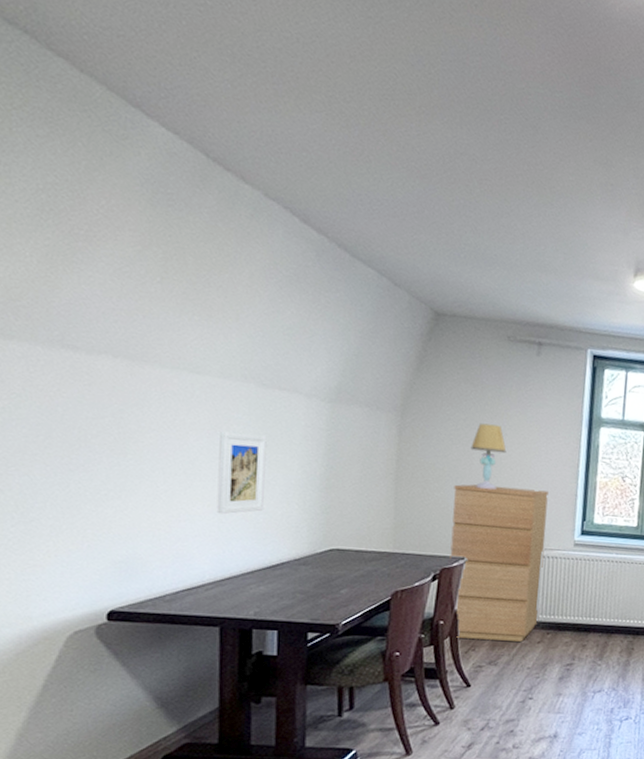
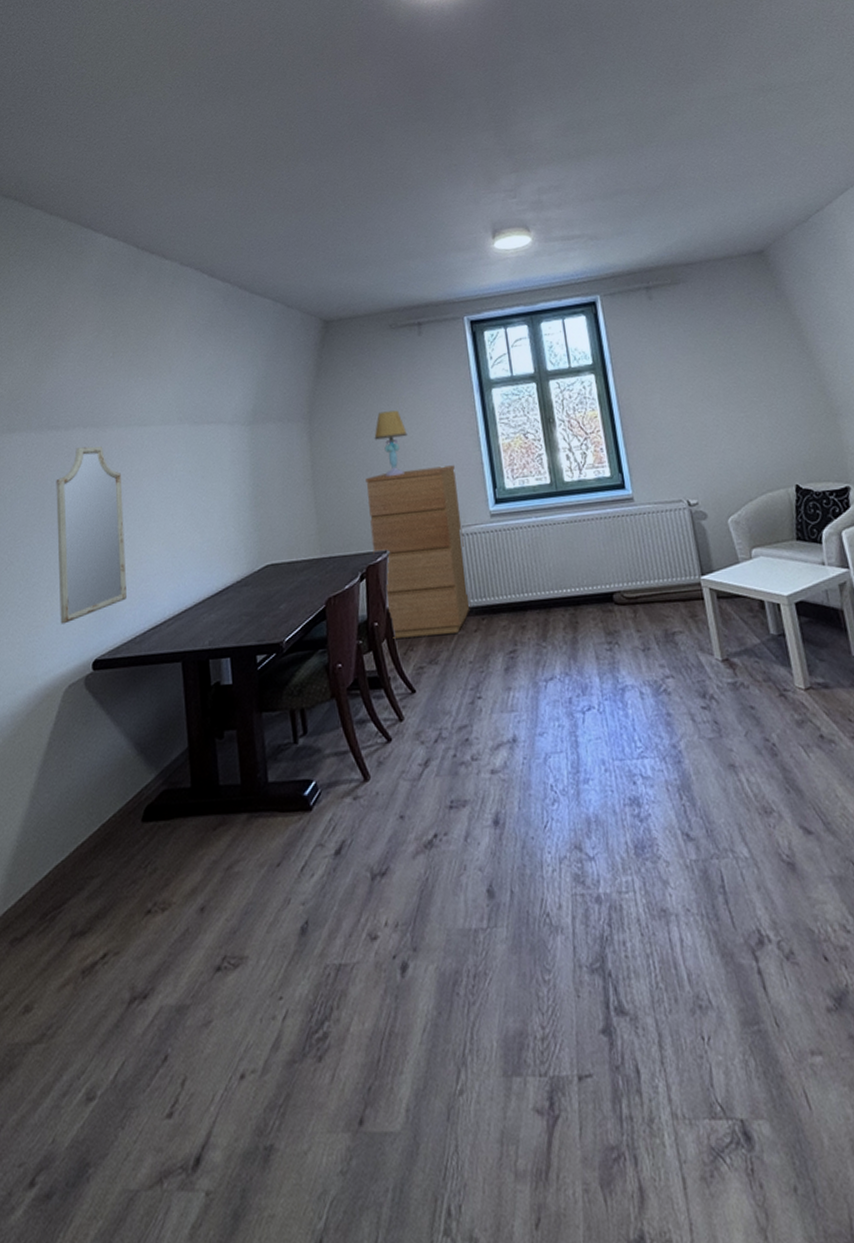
home mirror: none [67,378,162,568] -> present [56,446,127,624]
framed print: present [216,431,267,515] -> none [166,468,207,550]

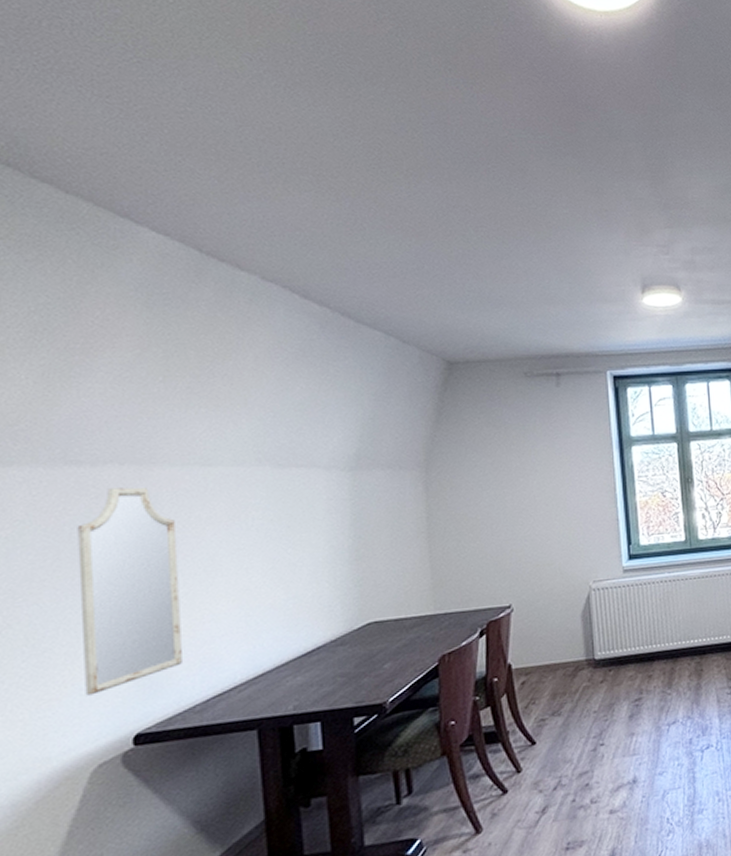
dresser: present [365,465,472,639] -> none [490,521,599,693]
table lamp: present [374,410,408,476] -> none [501,463,539,531]

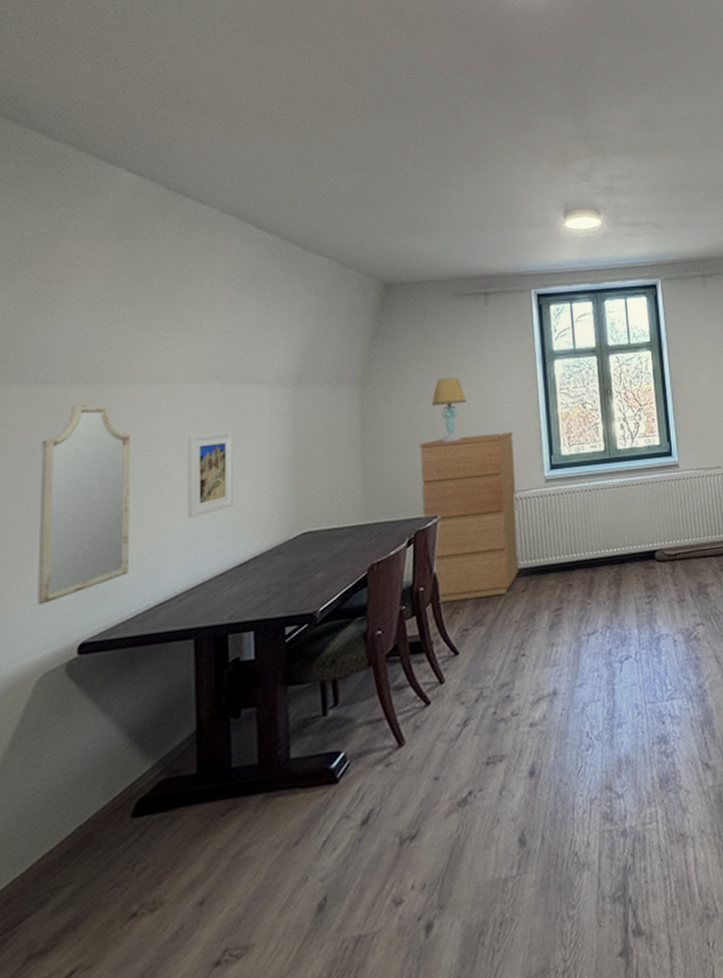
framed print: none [239,517,293,608] -> present [187,431,235,519]
dresser: none [490,521,599,693] -> present [419,432,521,603]
table lamp: none [501,463,539,531] -> present [431,377,467,442]

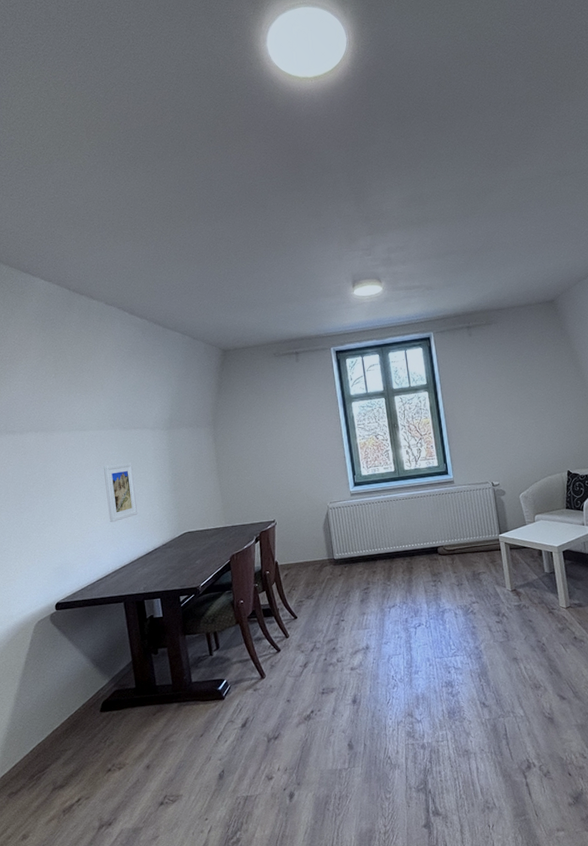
home mirror: present [37,404,131,605] -> none [16,446,79,578]
dresser: present [419,432,521,603] -> none [258,459,337,582]
table lamp: present [431,377,467,442] -> none [263,418,289,467]

